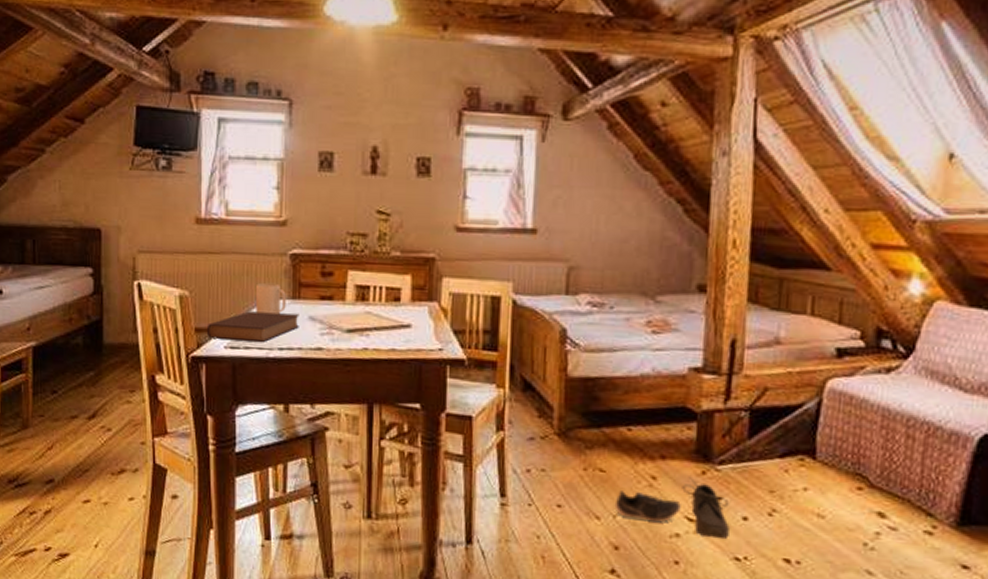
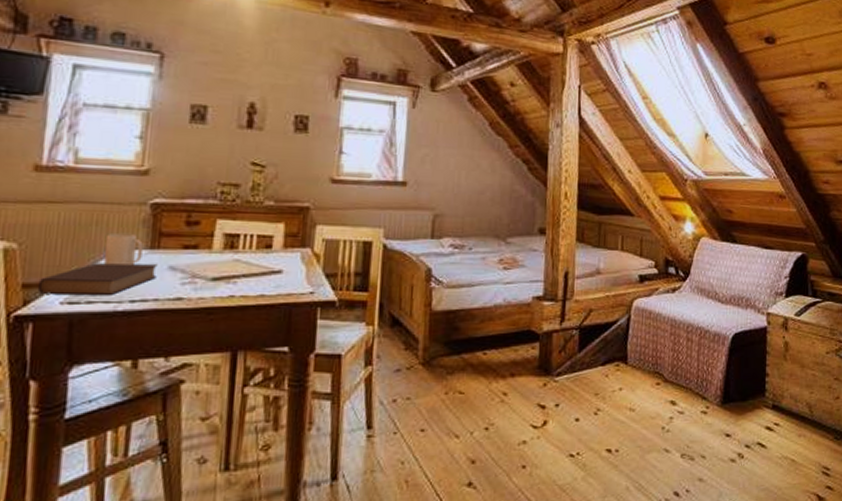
shoe: present [614,491,681,523] -> none [471,408,527,433]
shoe: present [682,478,730,538] -> none [528,390,565,440]

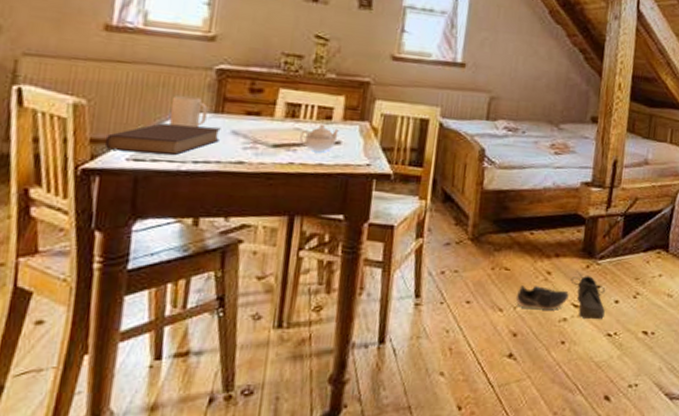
teapot: none [240,253,280,283] -> present [300,124,339,153]
shoe: none [471,408,527,433] -> present [515,285,569,310]
shoe: none [528,390,565,440] -> present [571,271,606,319]

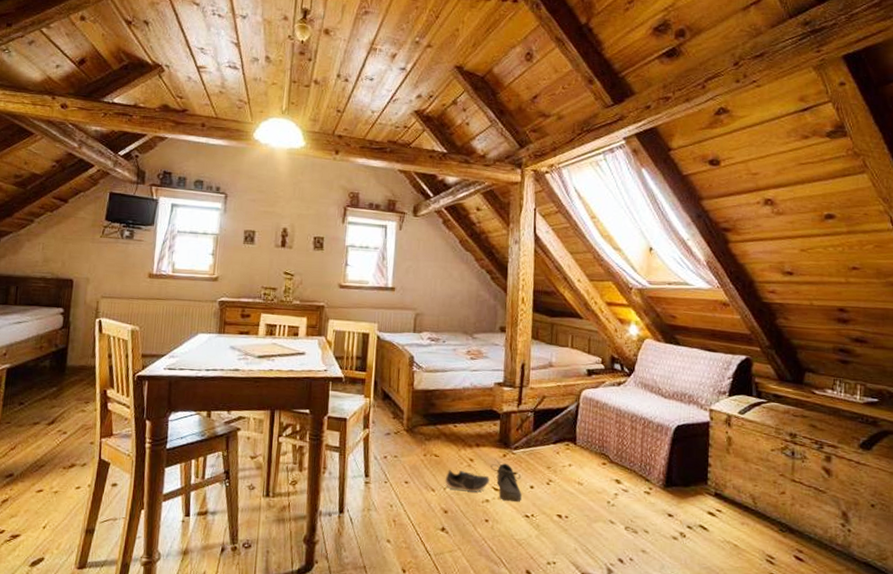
book: present [104,123,221,155] -> none [150,342,223,365]
mug: present [170,95,208,128] -> none [190,321,214,345]
teapot: present [300,124,339,153] -> none [276,339,303,362]

